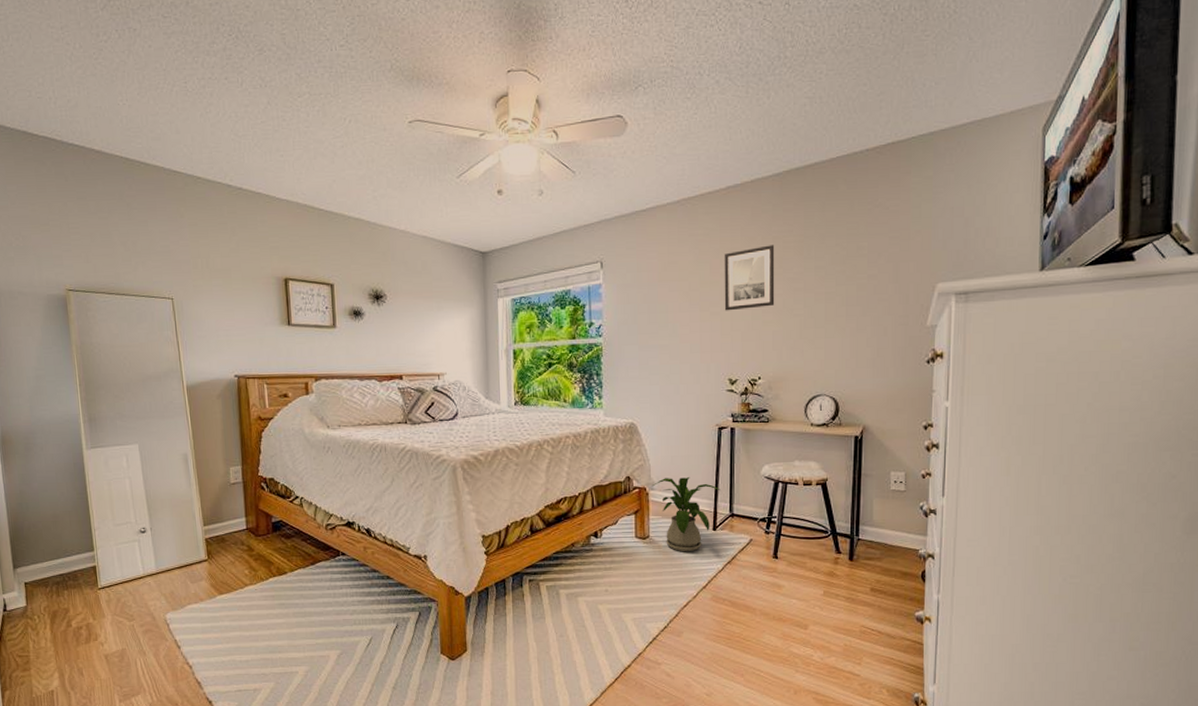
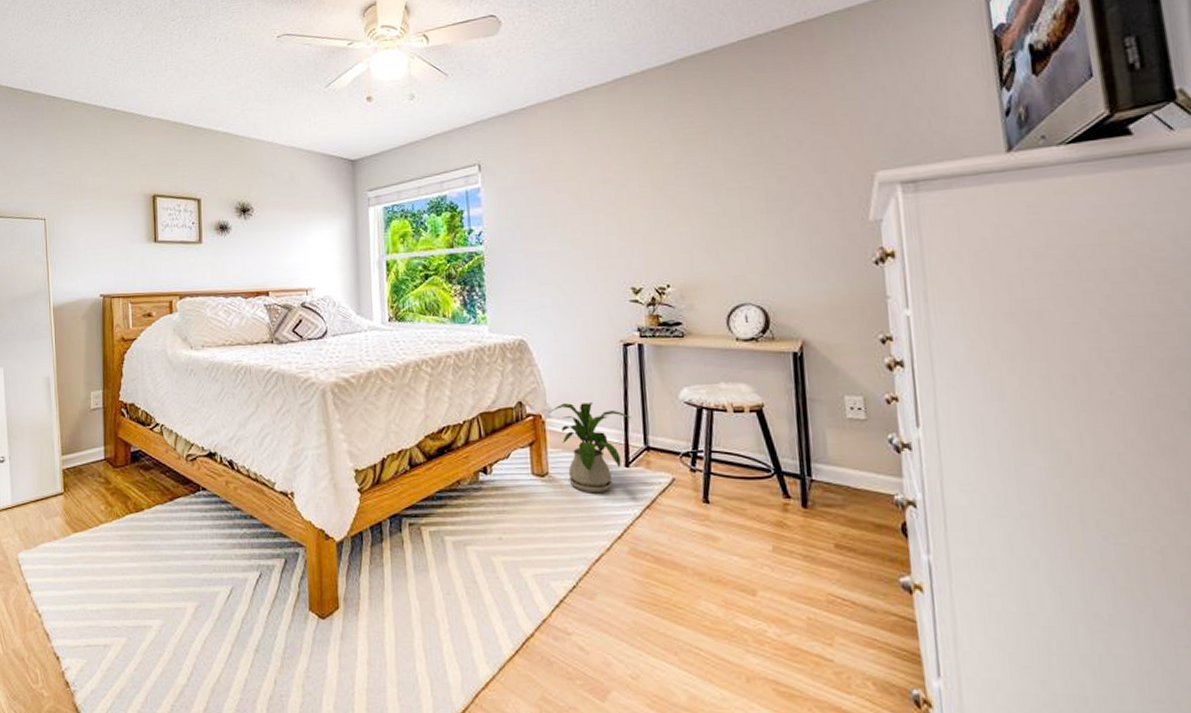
wall art: present [724,245,775,311] -> none [616,138,680,212]

